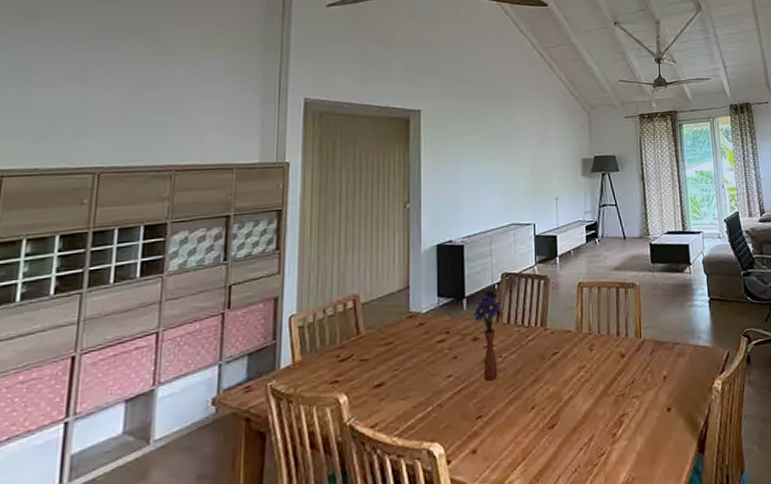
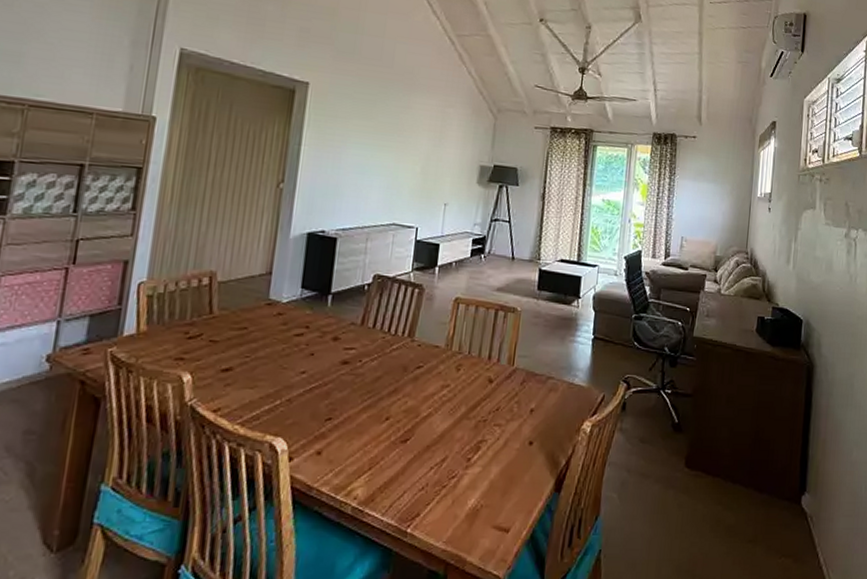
flower arrangement: present [473,290,503,381] -> none [337,290,369,384]

